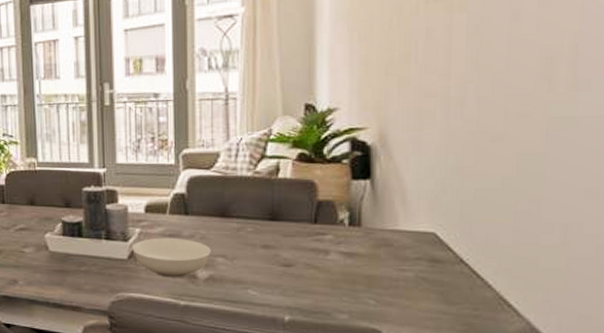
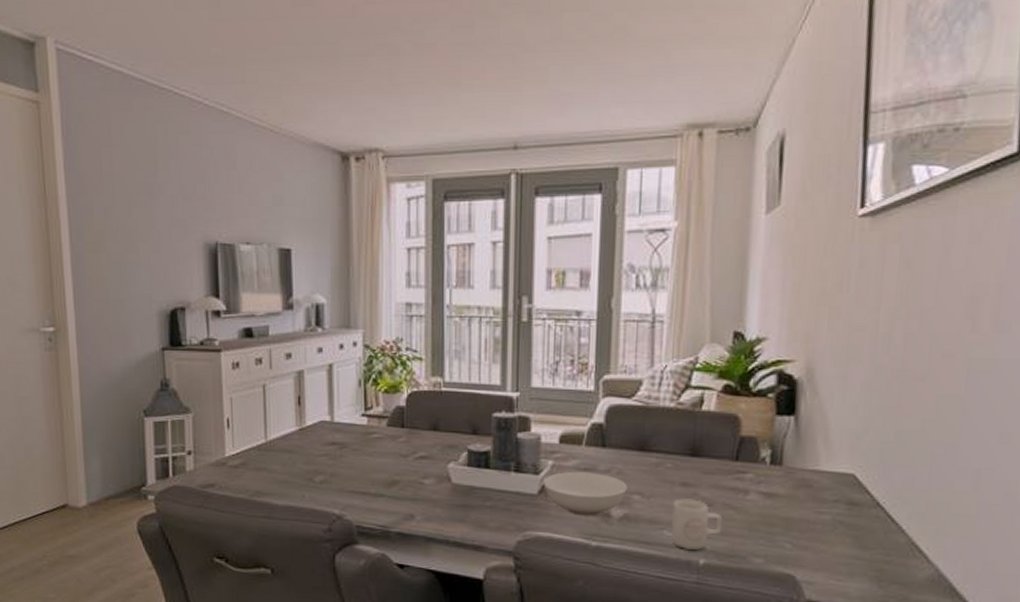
mug: none [254,260,305,307] -> present [671,498,723,550]

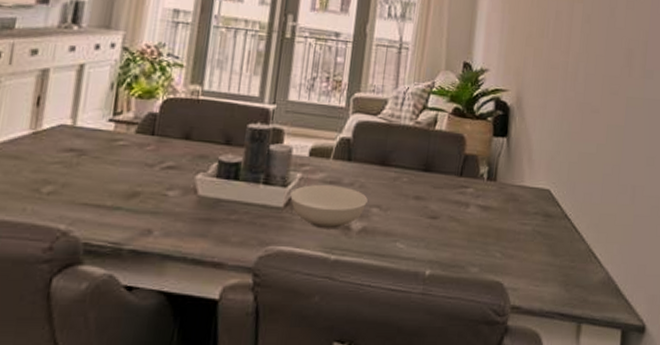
mug: present [671,498,723,550] -> none [403,211,448,261]

